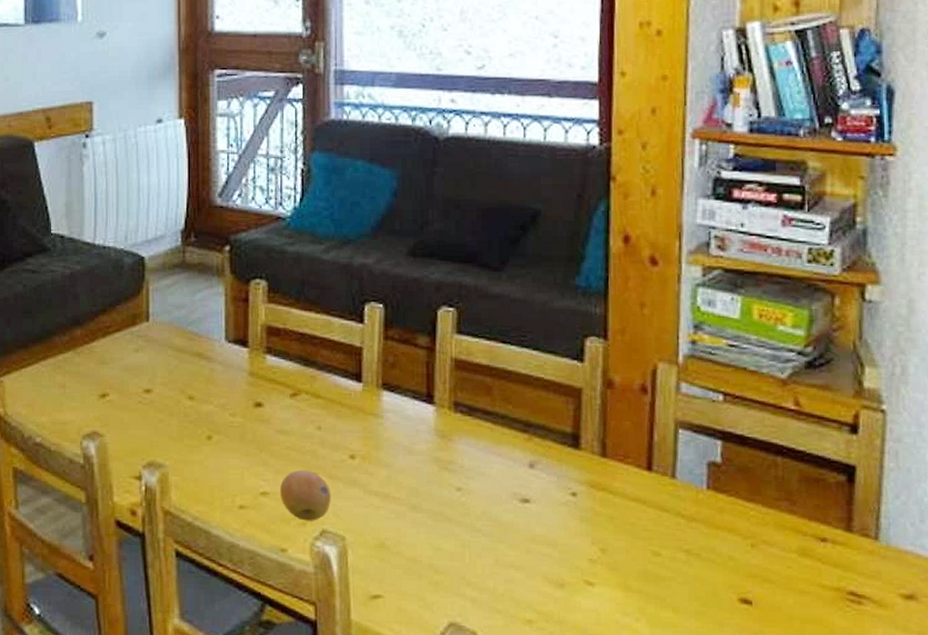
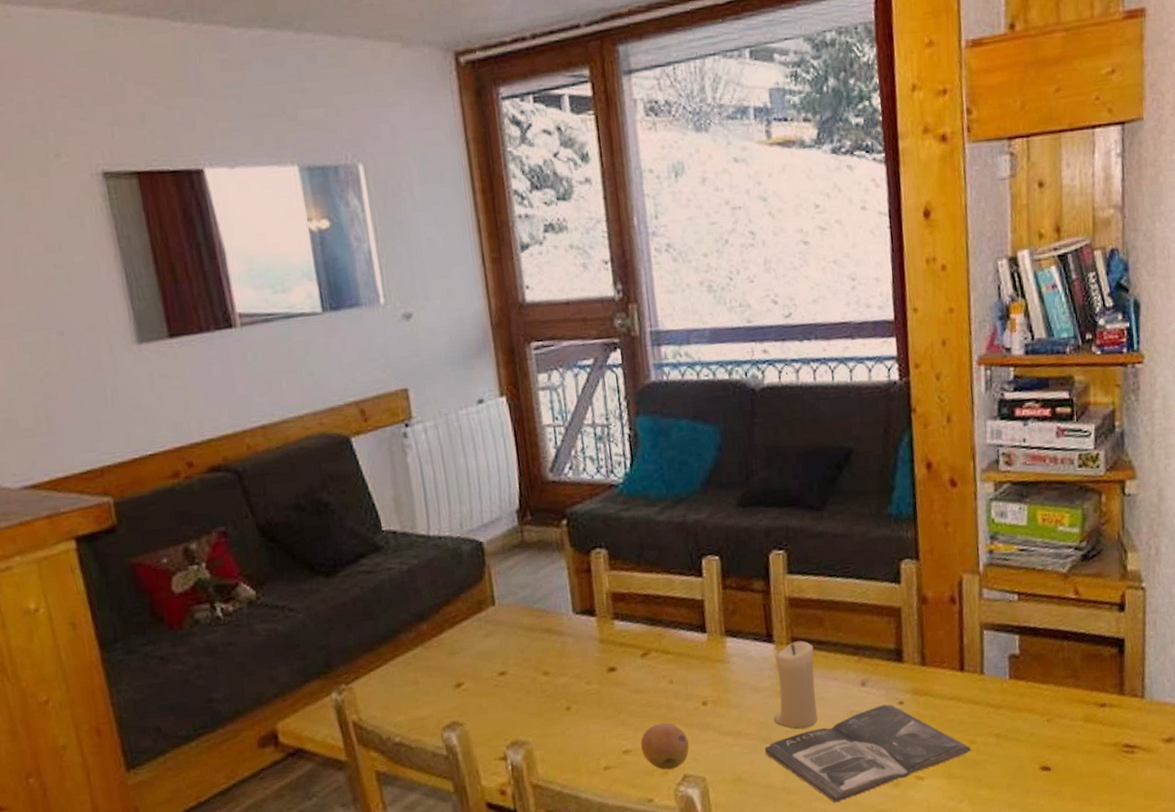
magazine: none [413,492,655,593] -> present [764,704,972,803]
candle: none [427,407,478,502] -> present [774,641,818,729]

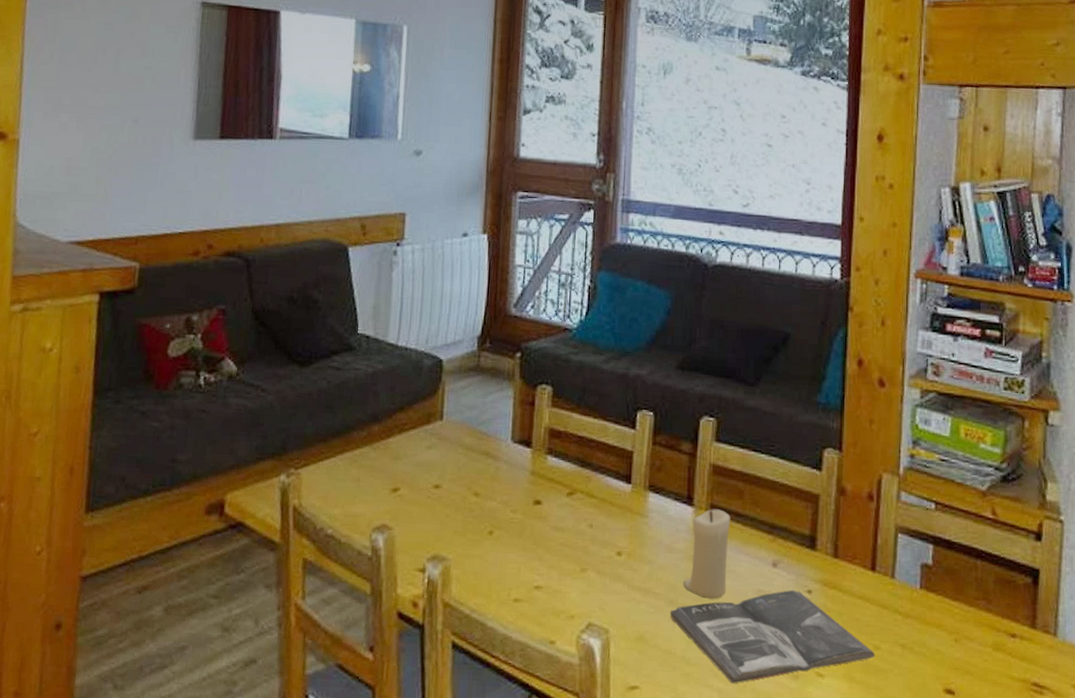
fruit: present [641,722,689,770] -> none [552,565,598,615]

